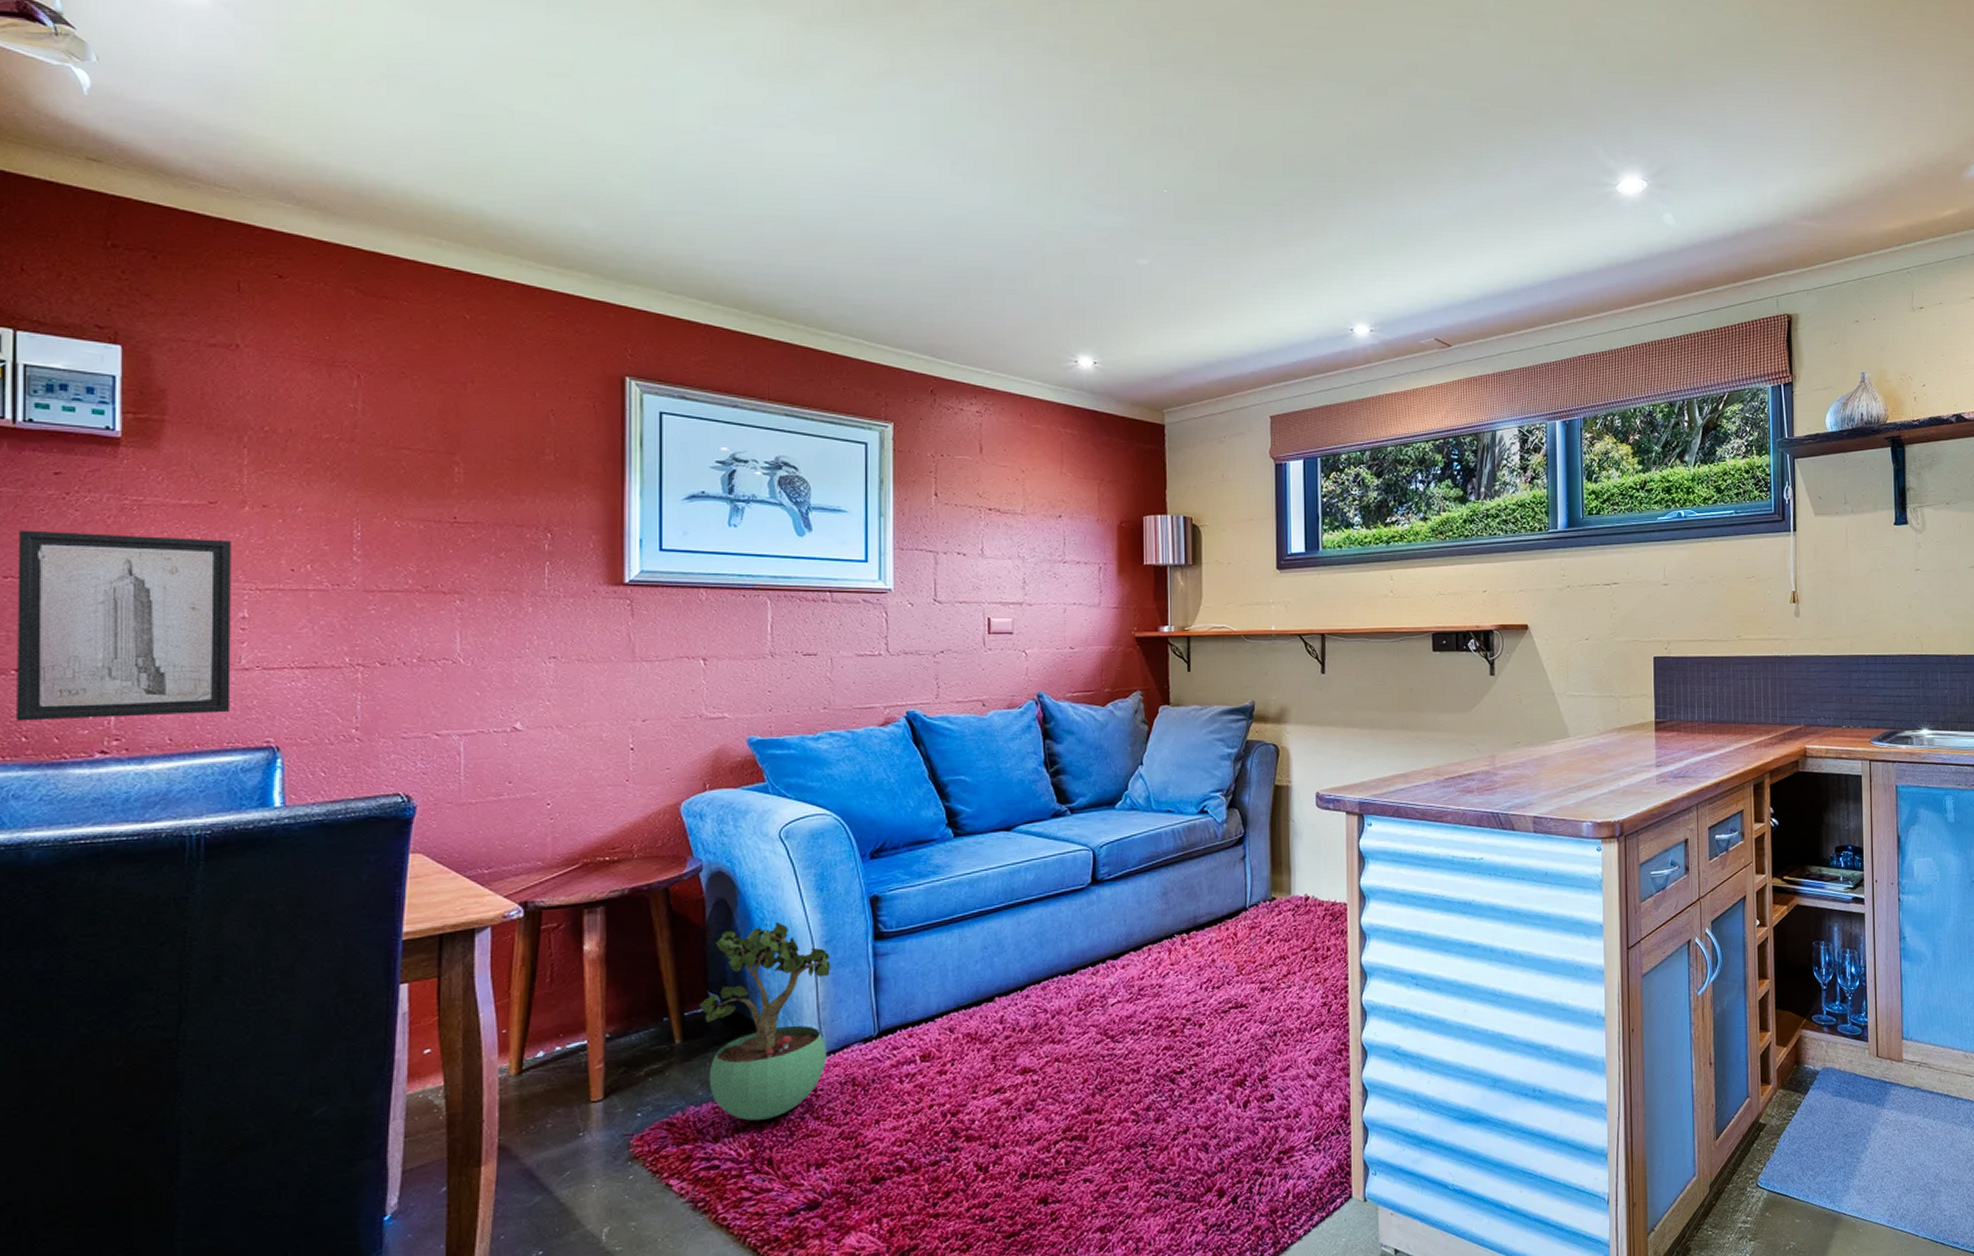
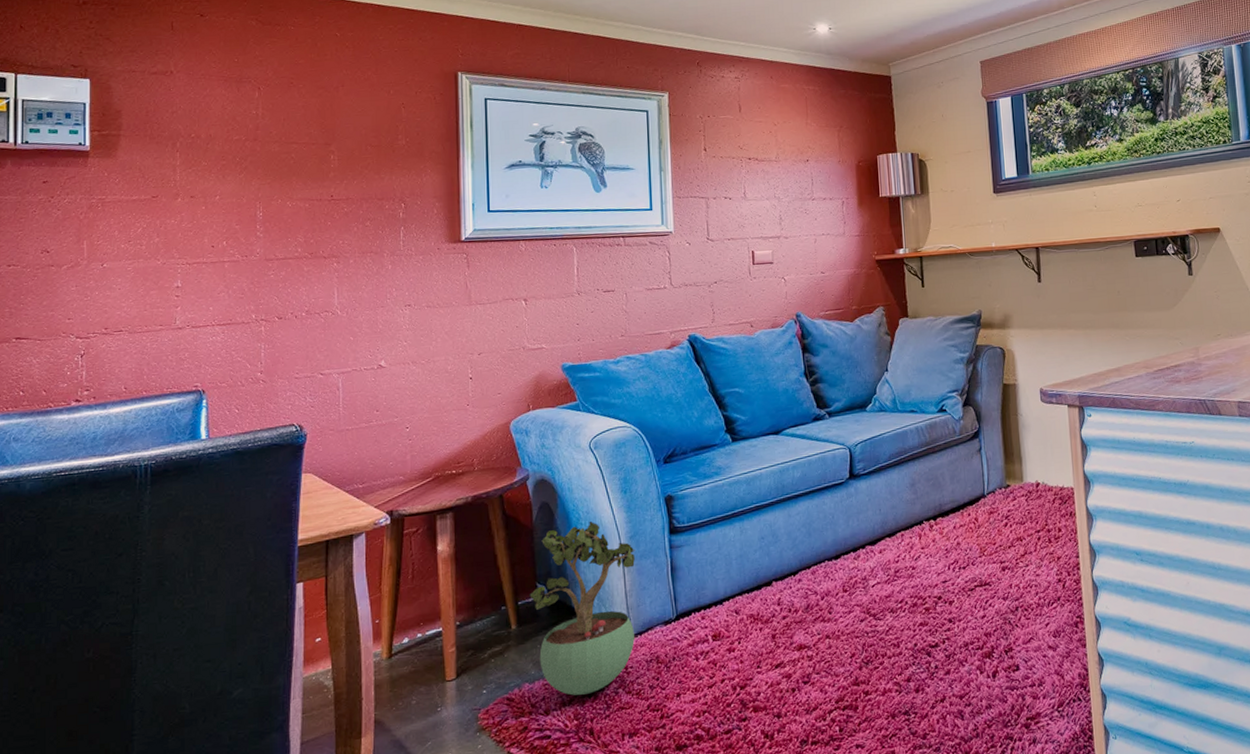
wall art: present [15,530,231,721] -> none [15,226,169,379]

